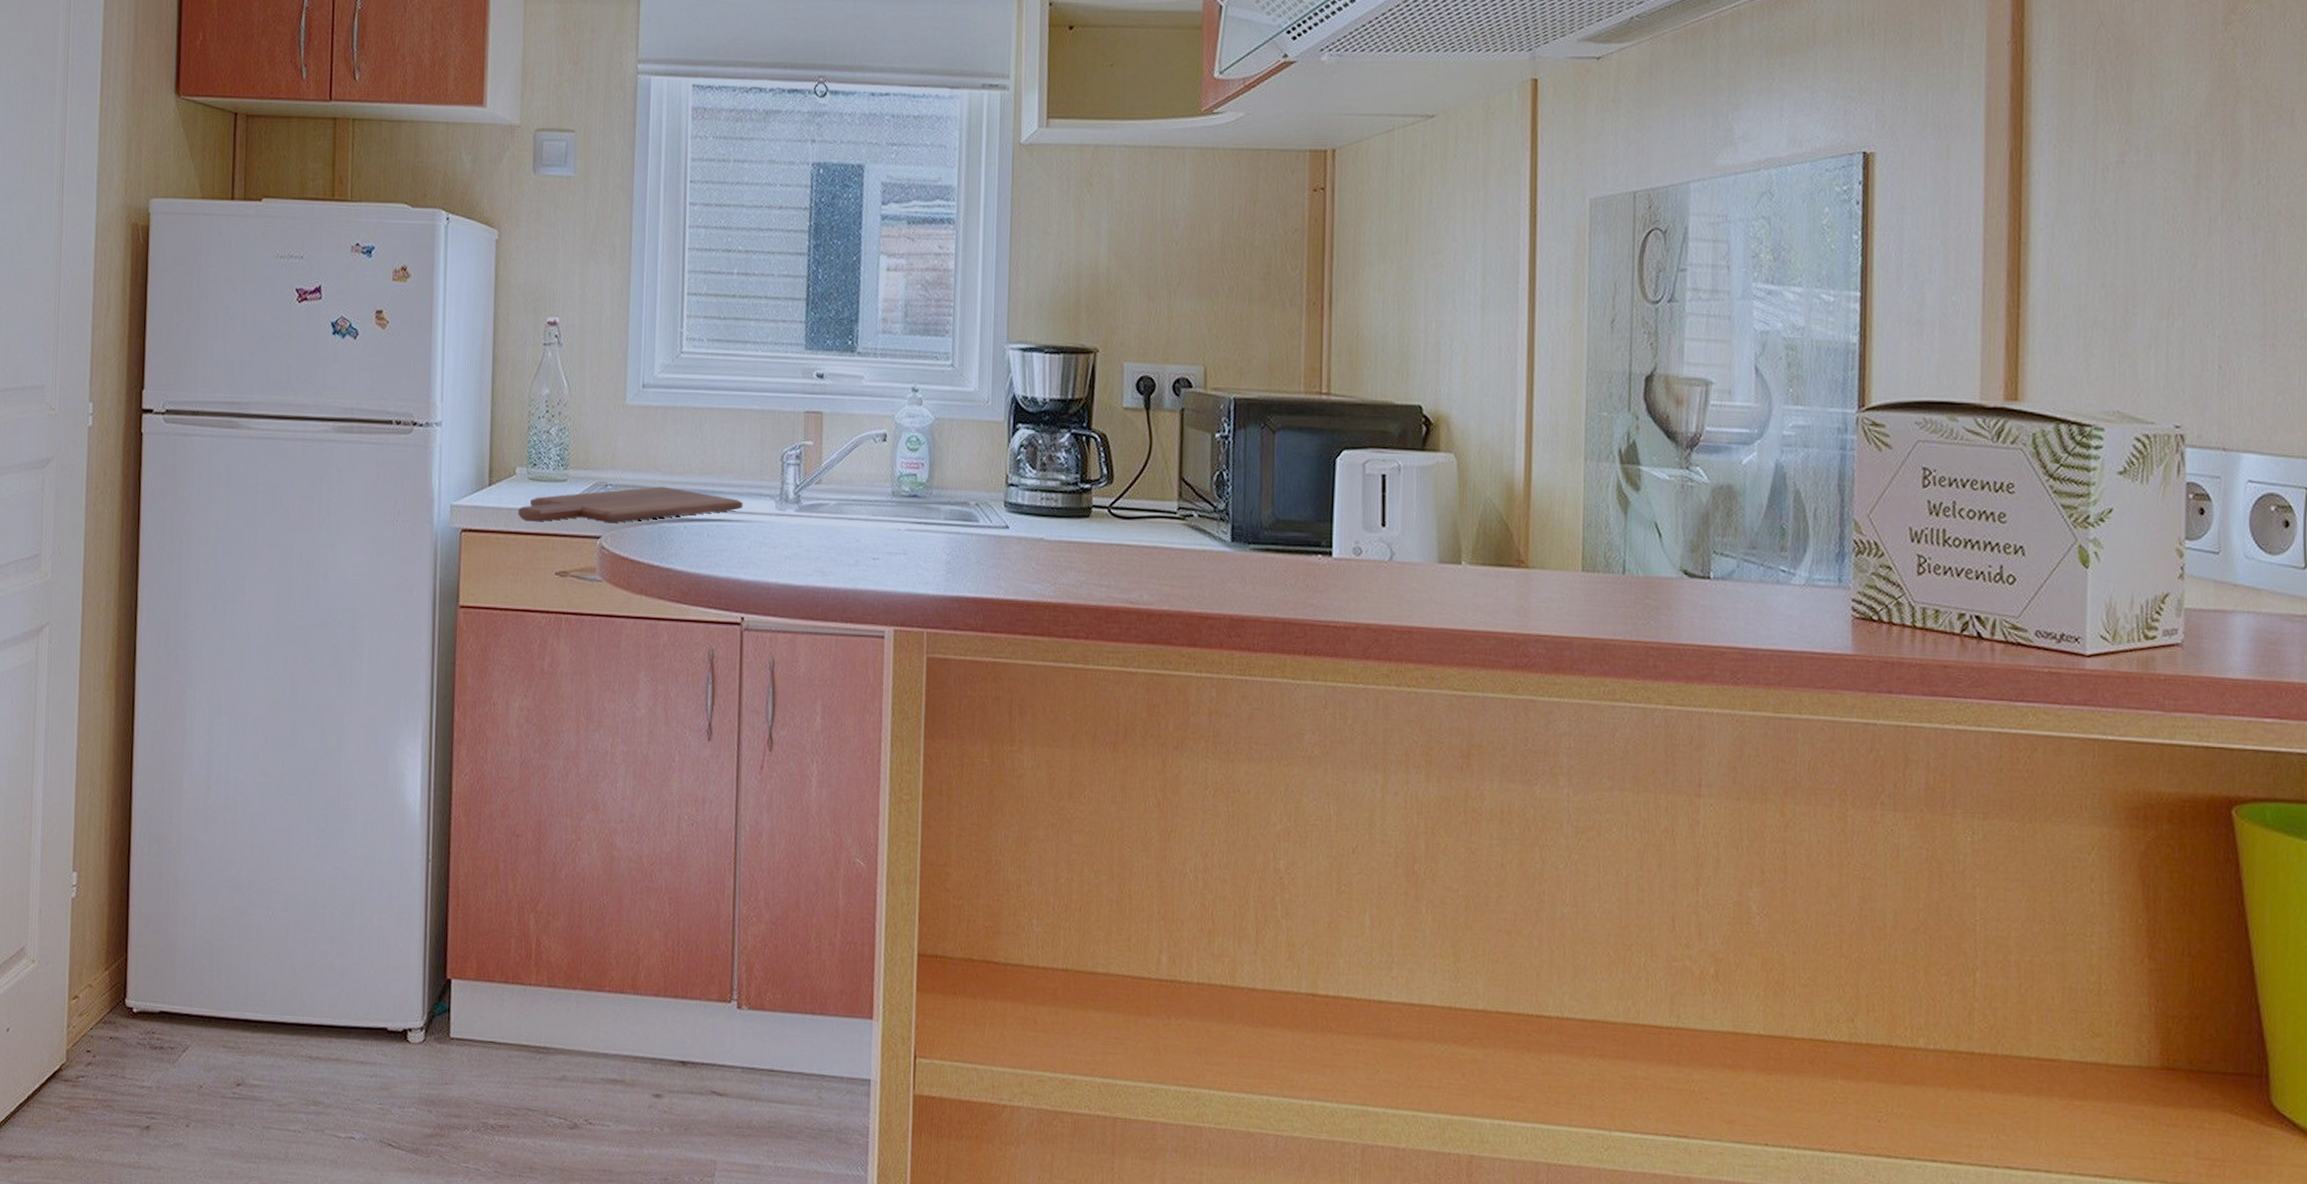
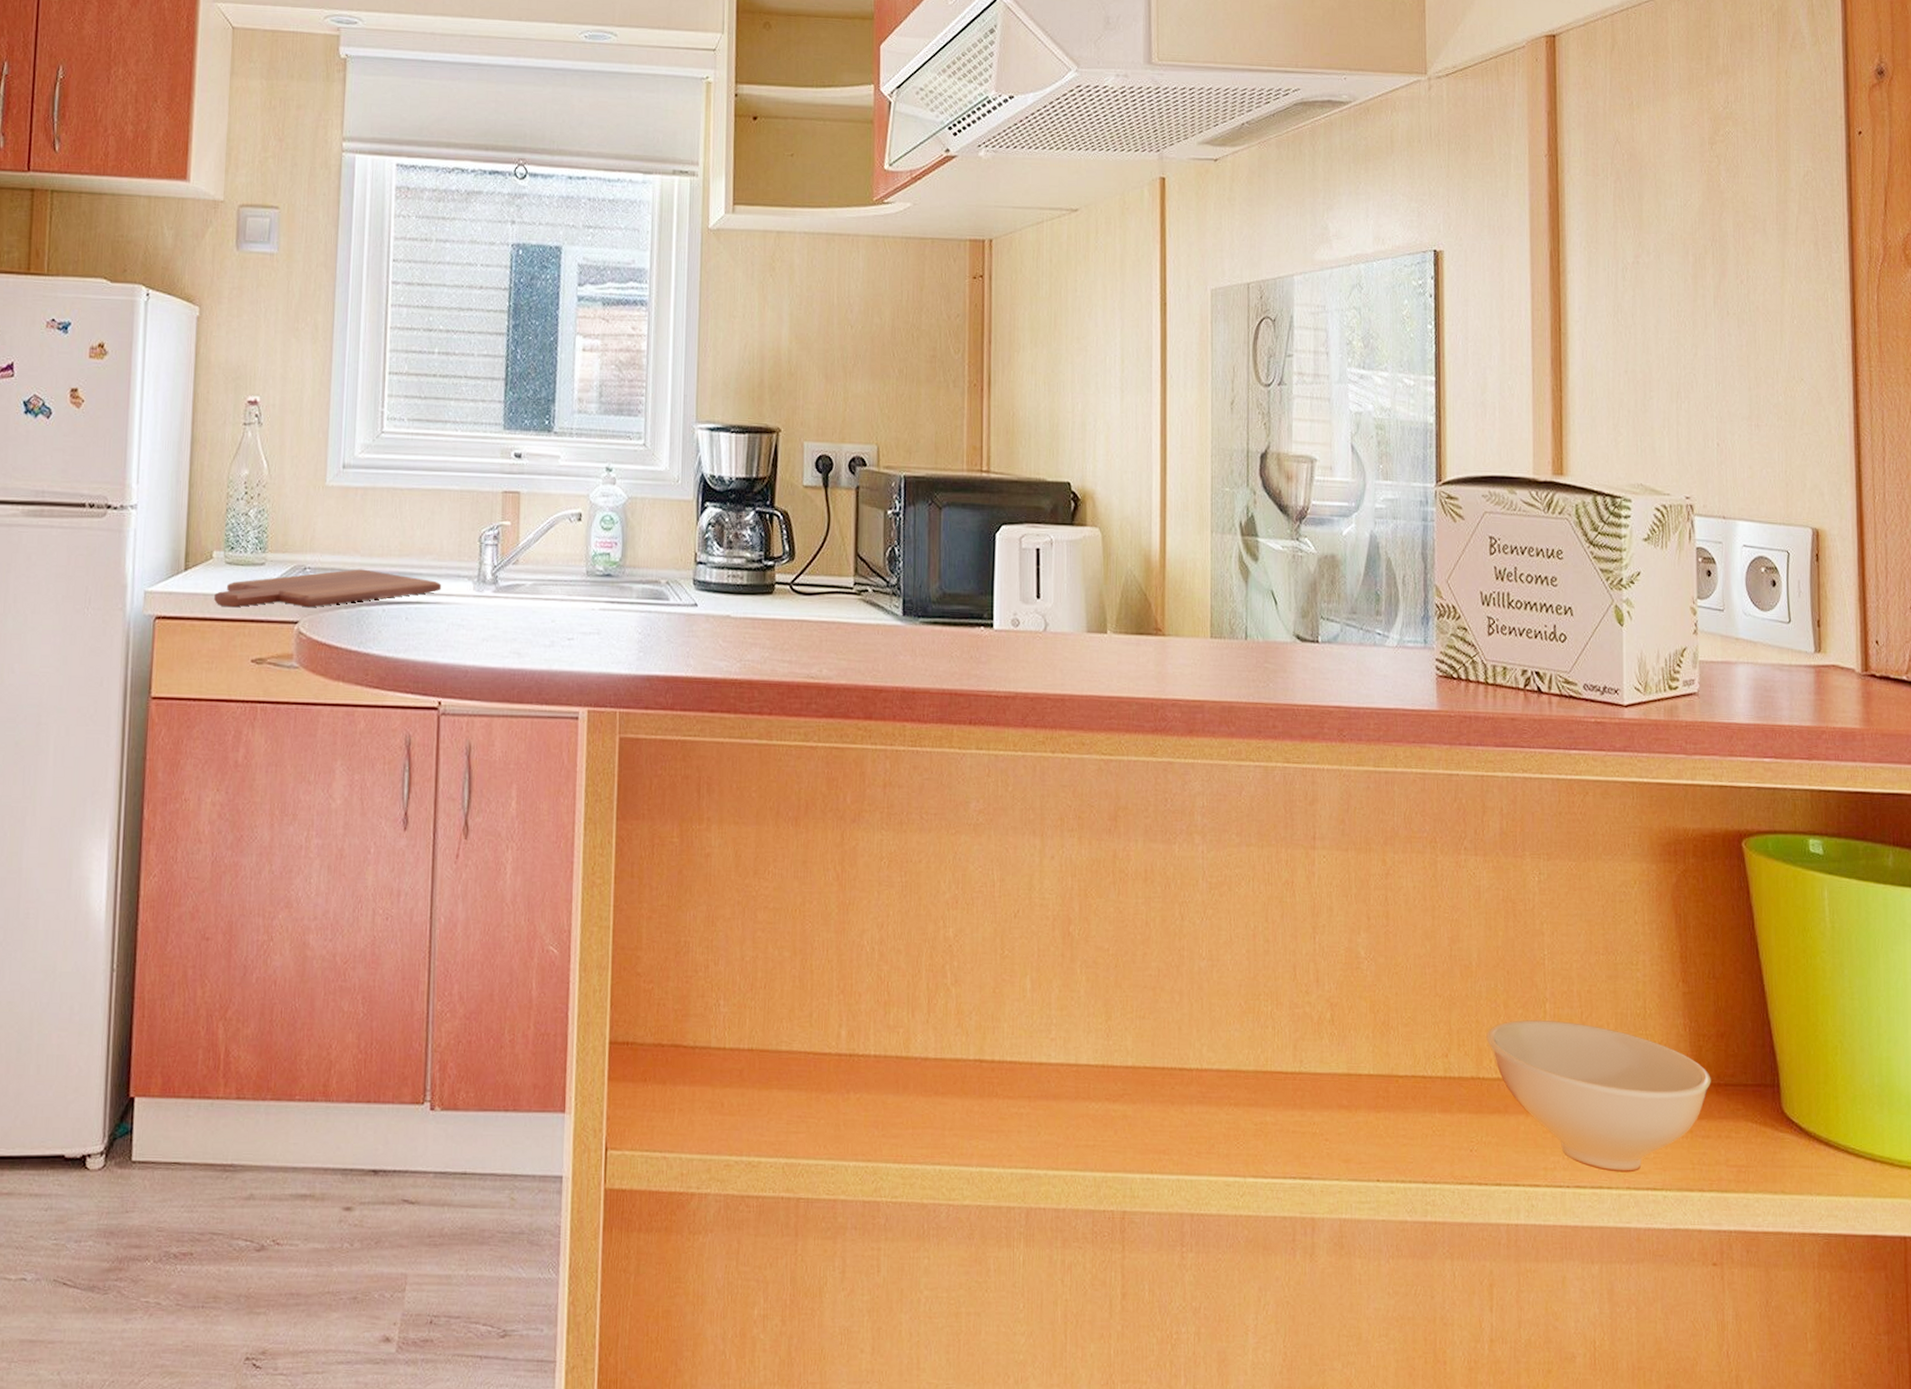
bowl: none [1901,988,2181,1157] -> present [1486,1020,1711,1173]

